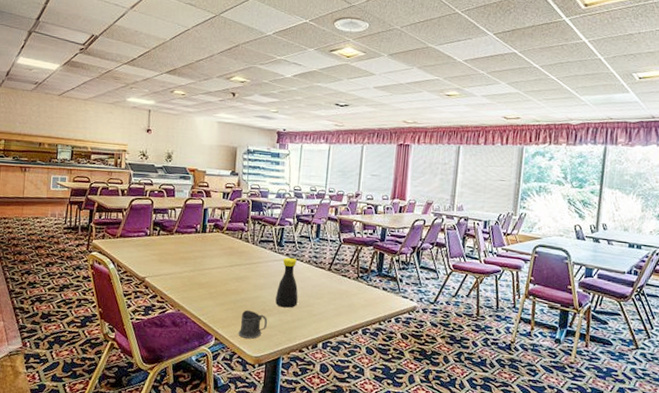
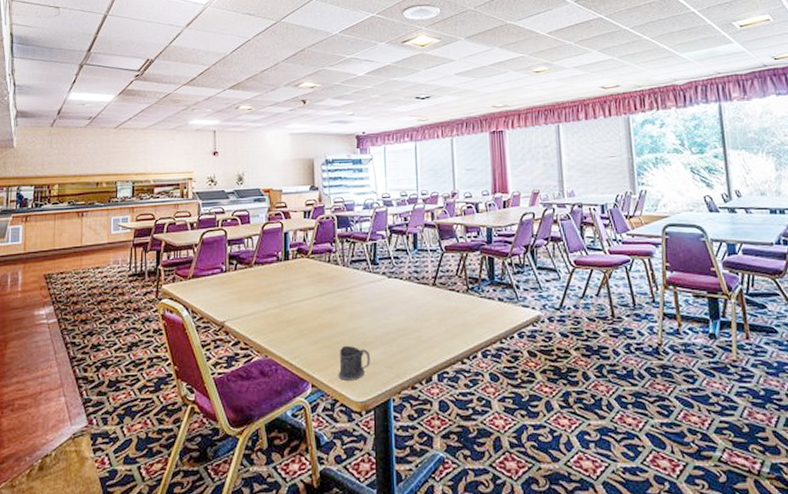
bottle: present [275,257,298,308] -> none [376,276,402,337]

